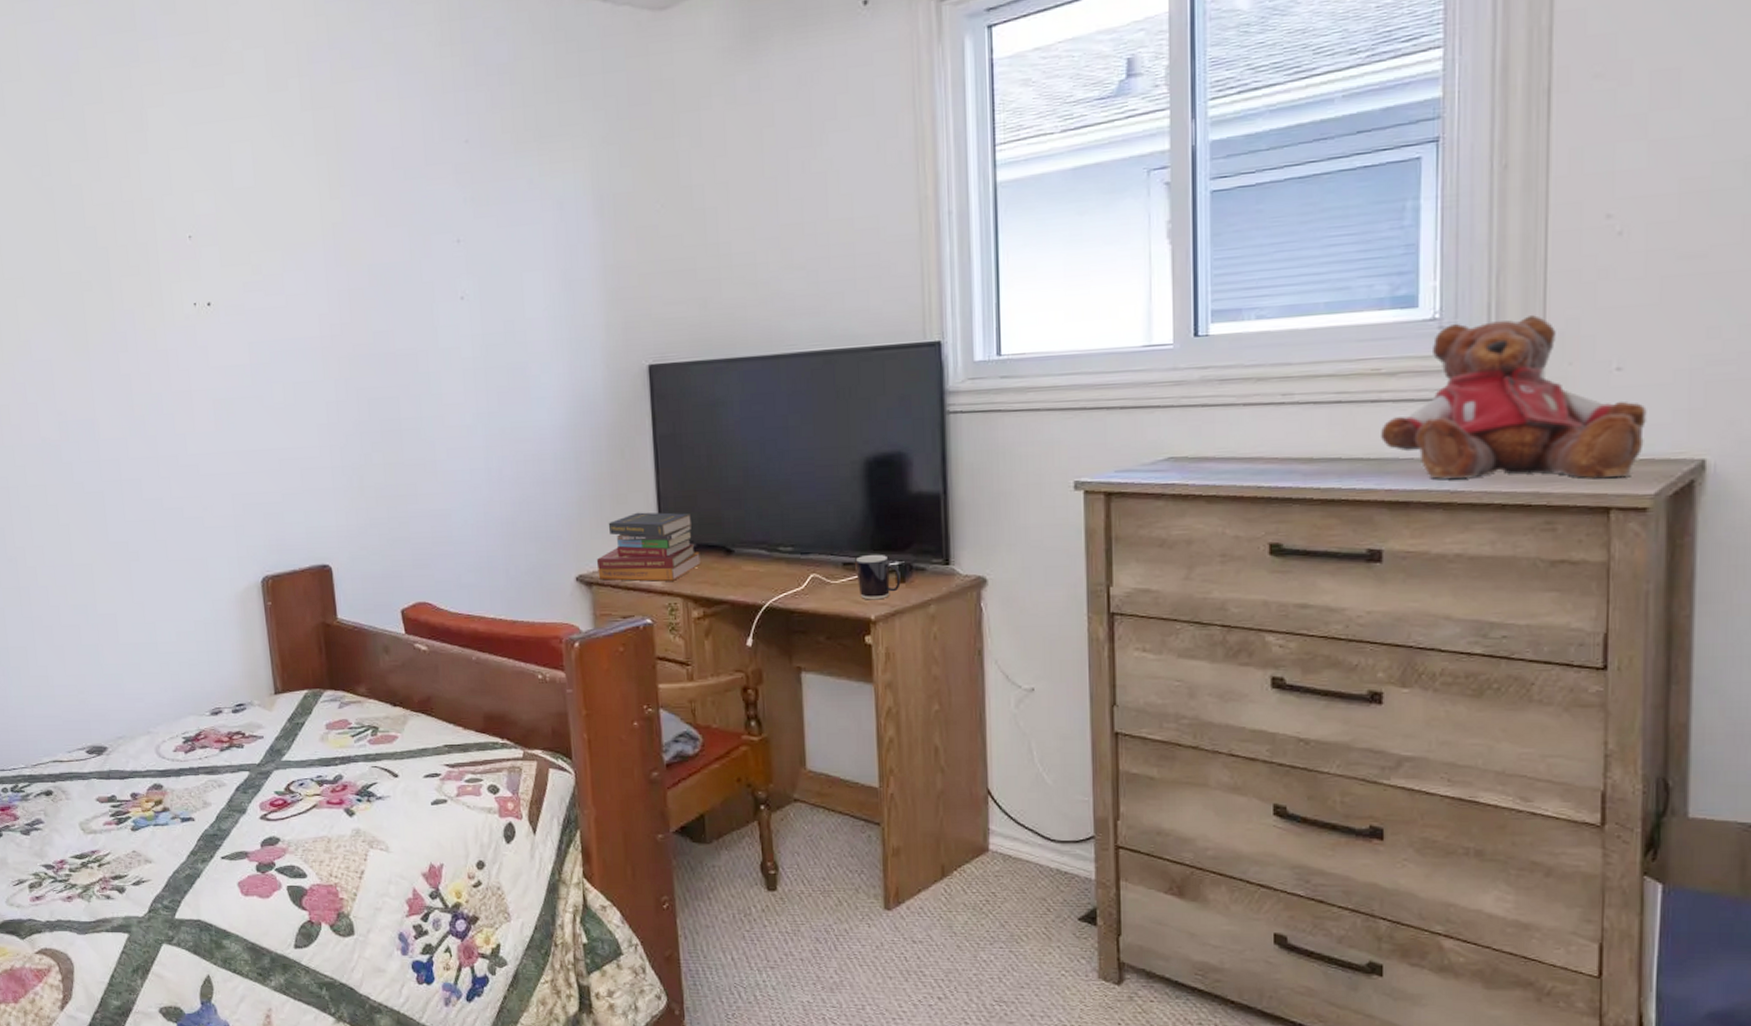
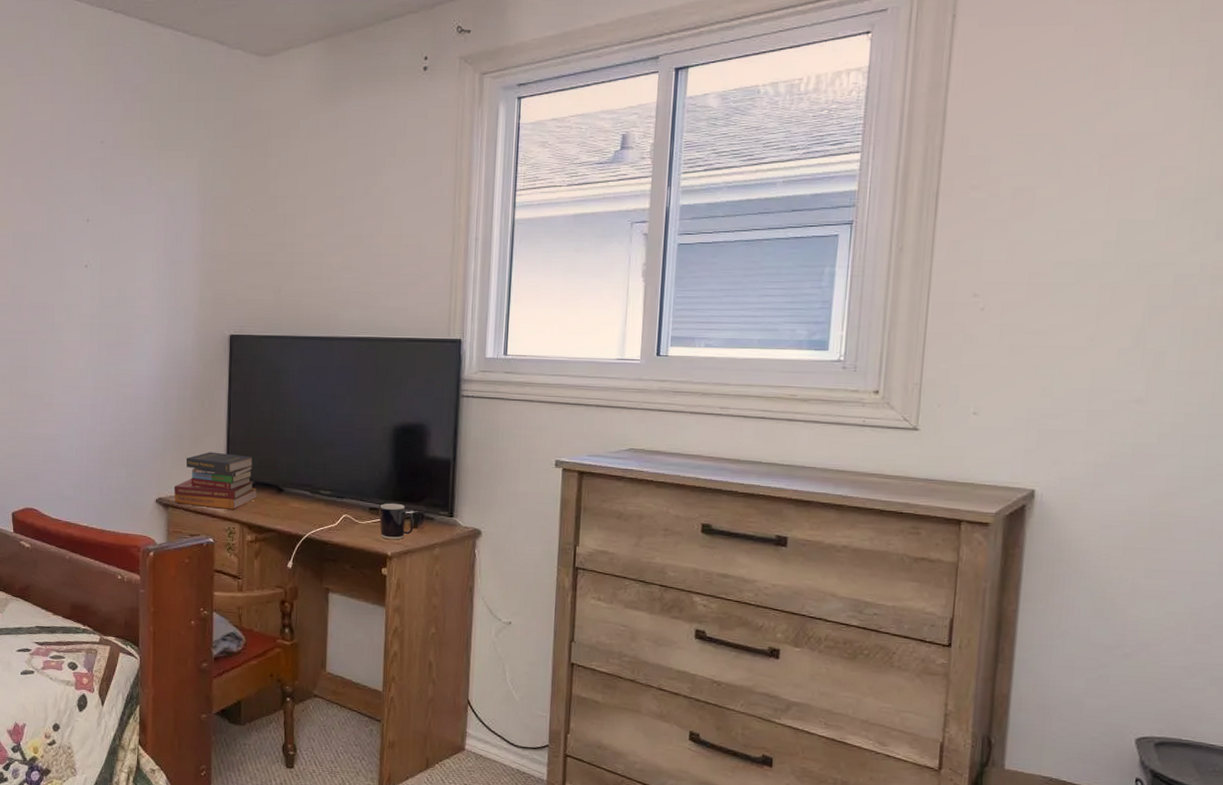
teddy bear: present [1380,315,1647,479] -> none [792,365,994,498]

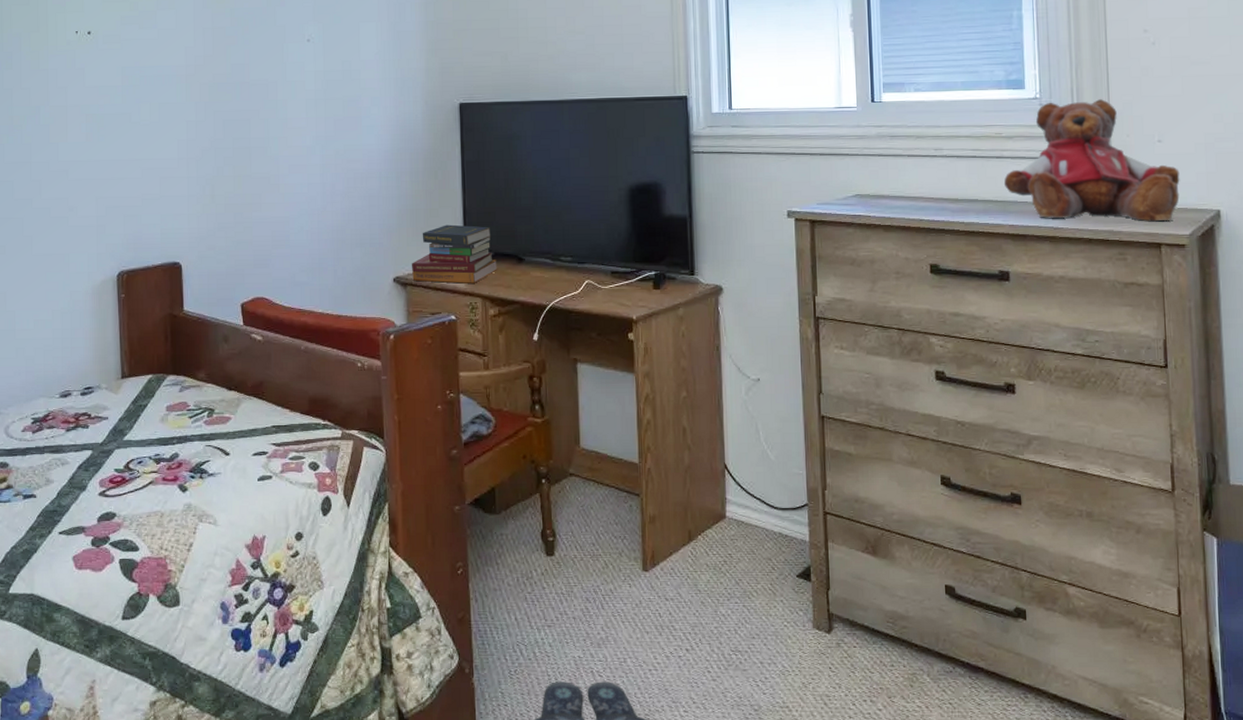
mug: present [378,502,414,540] -> none [620,265,656,303]
teddy bear: none [792,365,994,498] -> present [1003,99,1180,222]

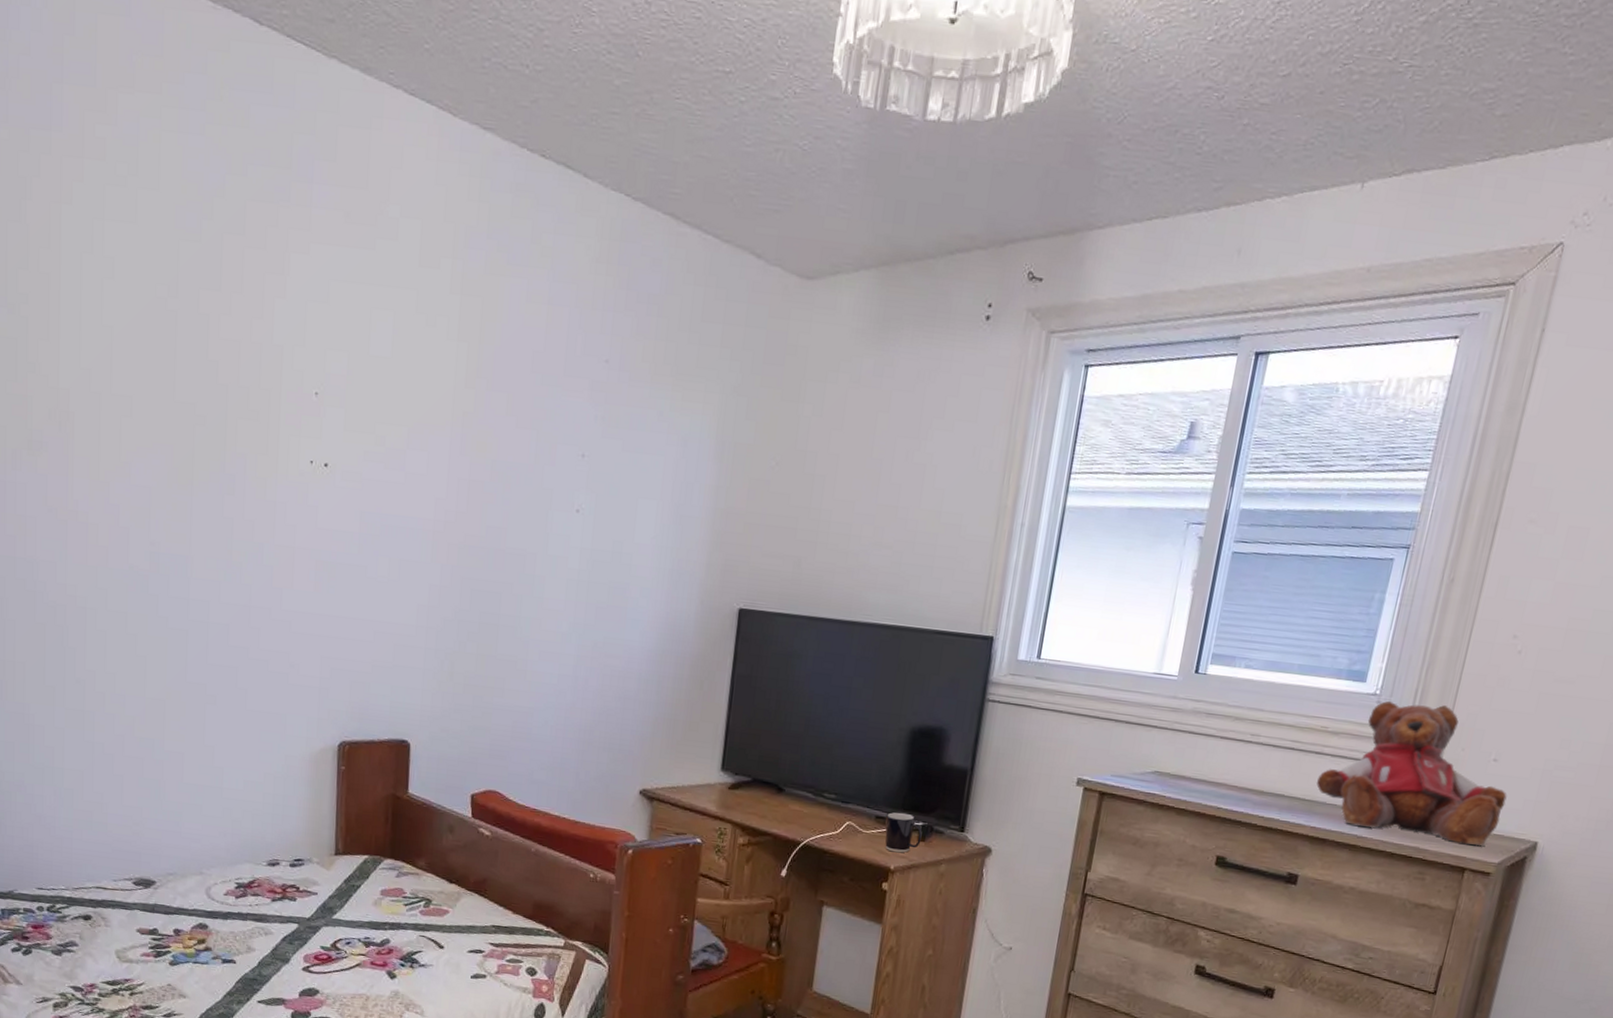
books: present [411,224,498,284] -> none [660,741,755,808]
mug: none [620,265,656,303] -> present [885,811,923,853]

